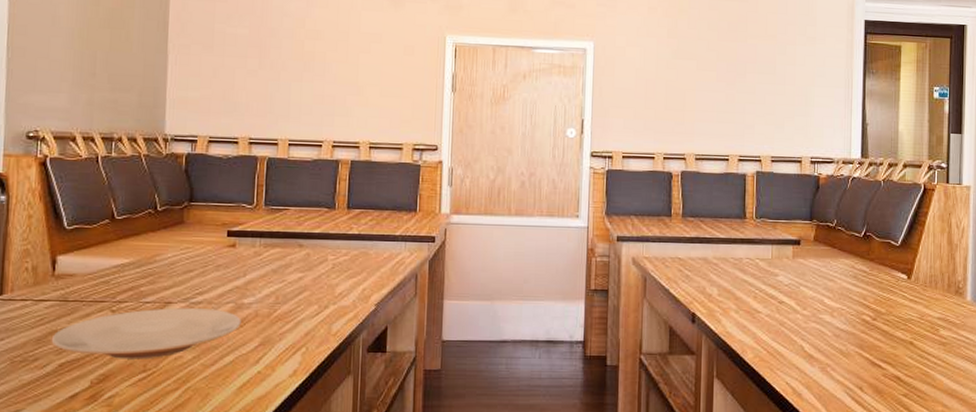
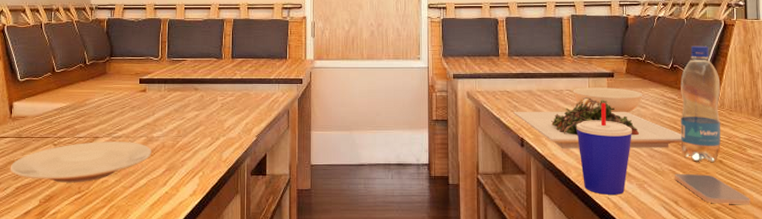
salad: none [685,267,871,327] -> present [513,98,682,148]
bowl: none [754,256,831,285] -> present [573,87,643,112]
beverage cup: none [755,273,818,379] -> present [576,102,633,195]
smartphone: none [860,355,941,392] -> present [674,173,751,205]
bottle: none [869,211,916,345] -> present [680,45,721,163]

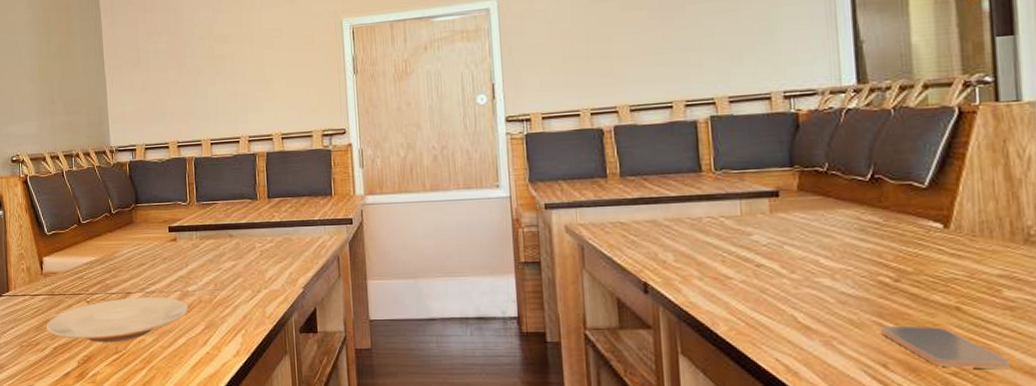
salad: present [513,98,682,148] -> none [631,226,891,294]
bowl: present [573,87,643,112] -> none [717,211,826,244]
beverage cup: present [576,102,633,195] -> none [723,231,812,355]
bottle: present [680,45,721,163] -> none [886,144,958,311]

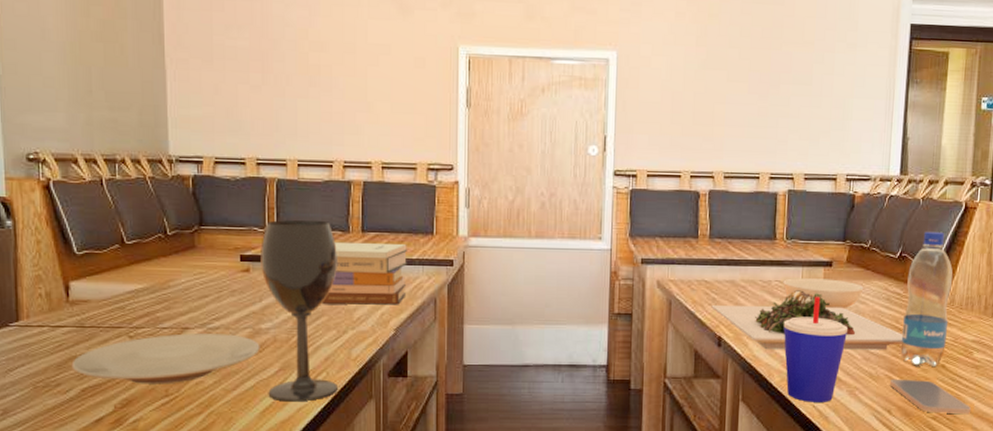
wine glass: none [184,191,256,358] -> present [260,219,339,402]
books: none [237,207,312,266] -> present [322,241,408,305]
salad: none [631,226,891,294] -> present [711,290,903,350]
bowl: none [717,211,826,244] -> present [783,278,864,308]
beverage cup: none [723,231,812,355] -> present [783,296,849,402]
bottle: none [886,144,958,311] -> present [900,231,953,368]

